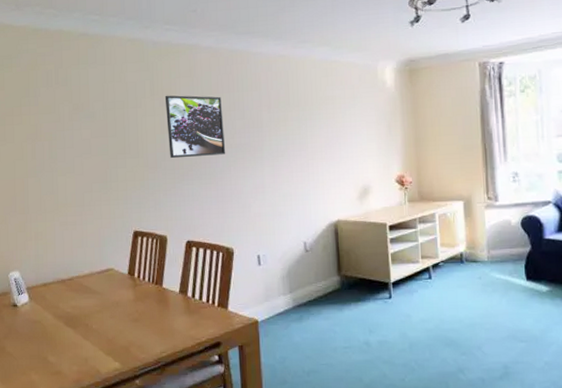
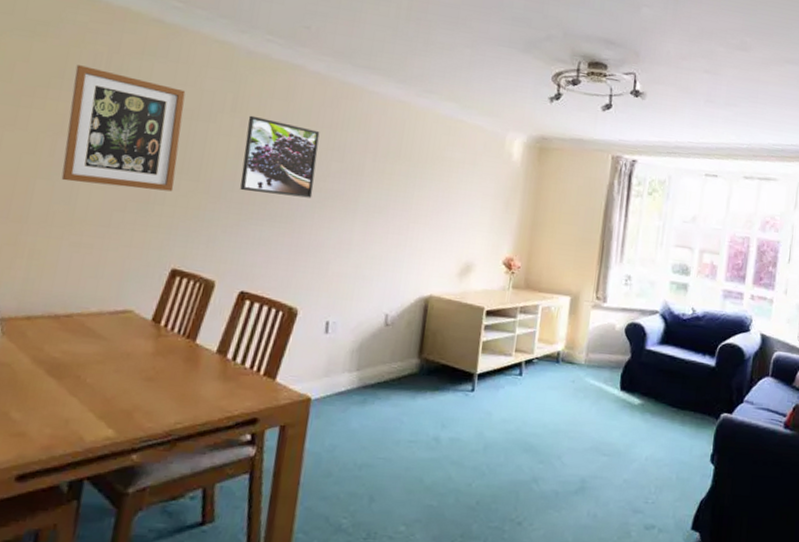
wall art: none [36,83,122,176] -> present [61,65,186,192]

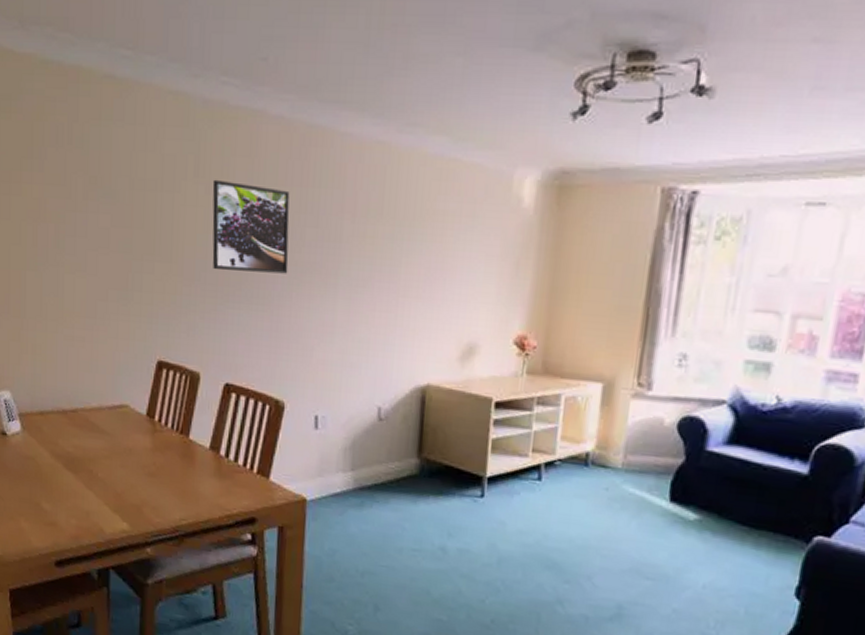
wall art: present [61,65,186,192] -> none [42,141,149,276]

